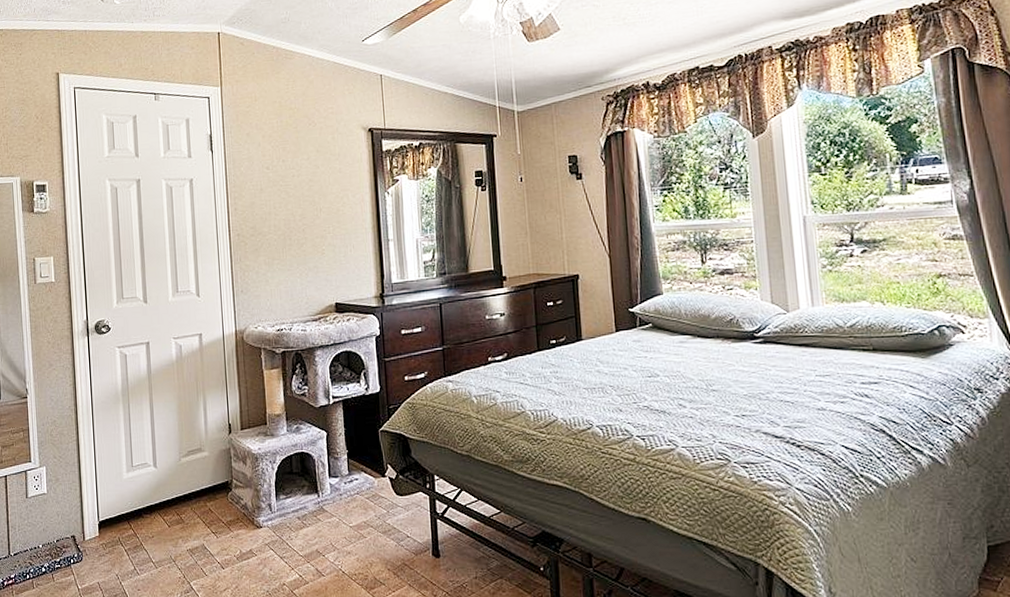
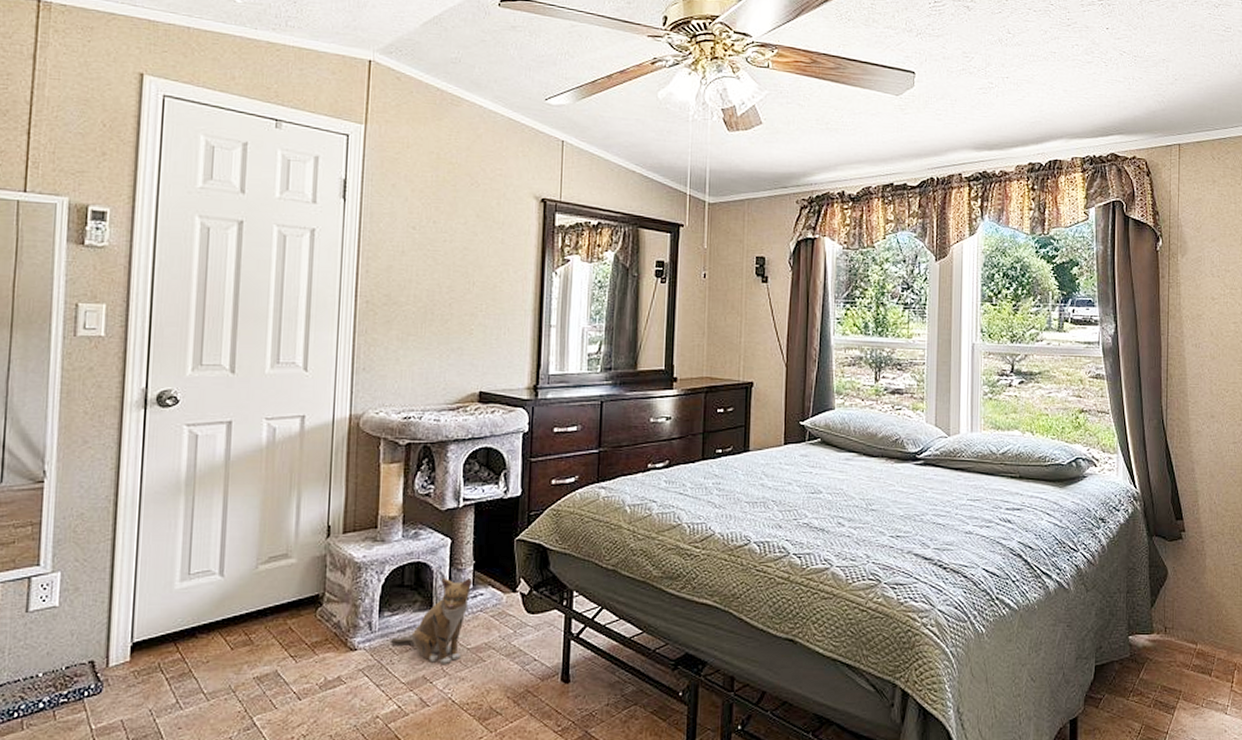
cat: none [288,466,348,541] -> present [391,578,473,665]

